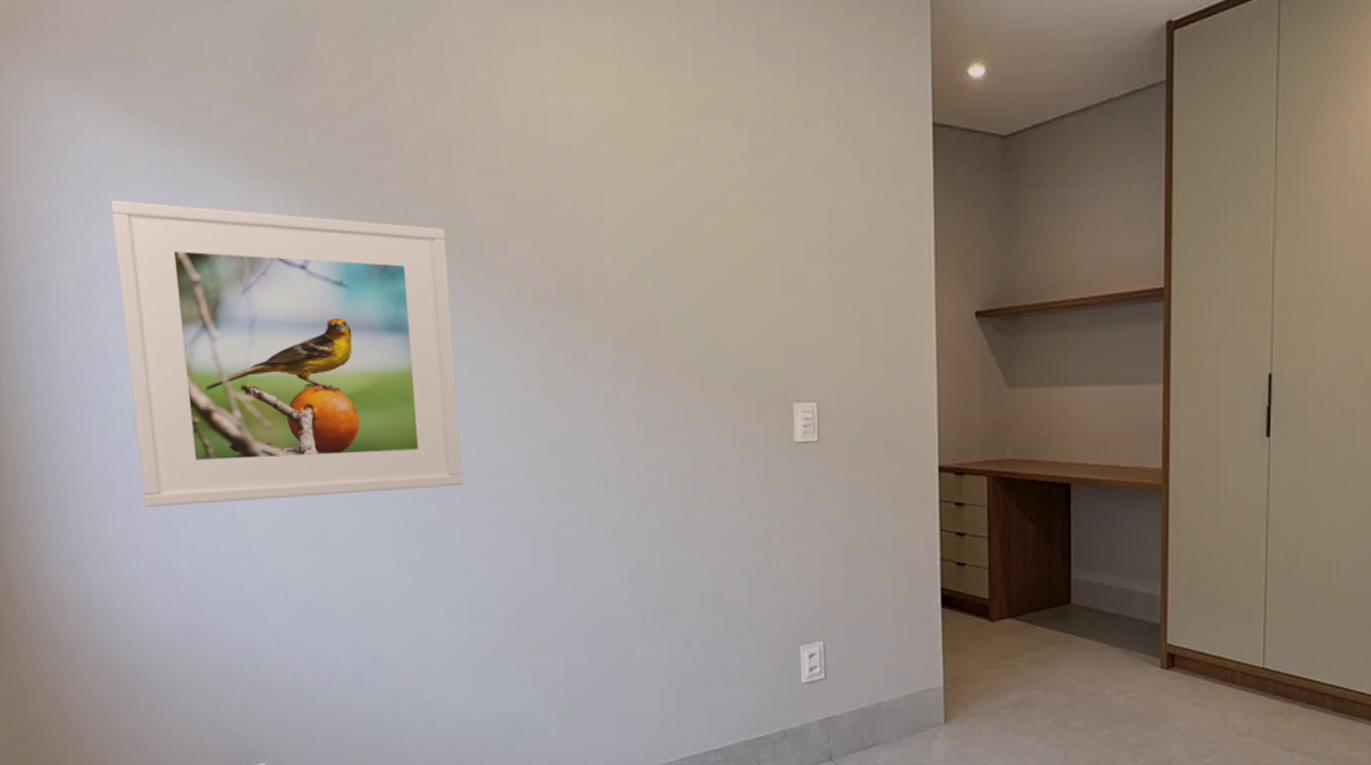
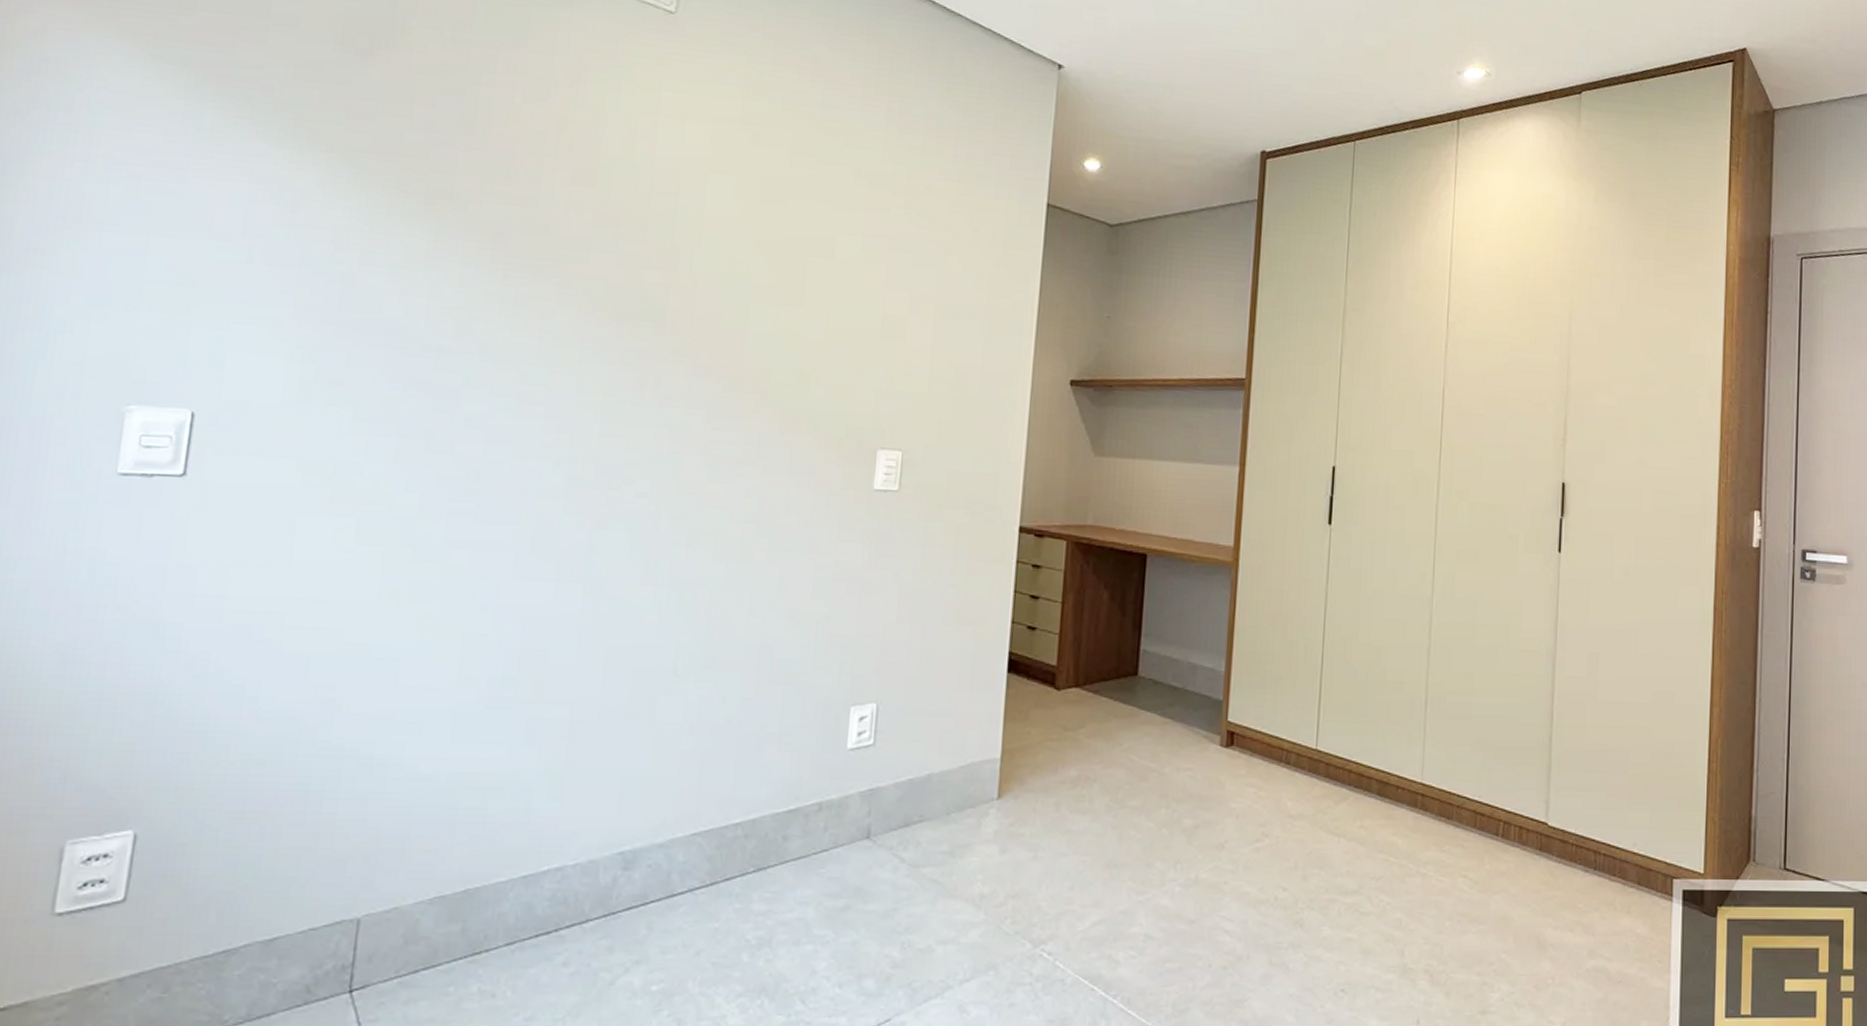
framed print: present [111,200,463,507] -> none [46,145,520,505]

